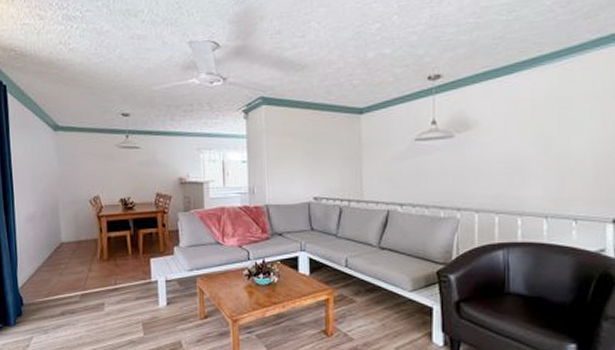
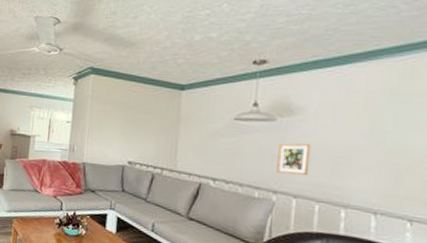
picture frame: none [459,158,488,191] -> present [277,143,311,175]

